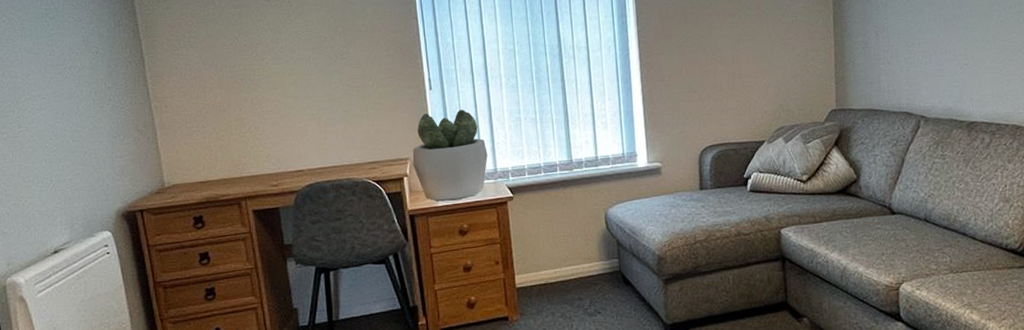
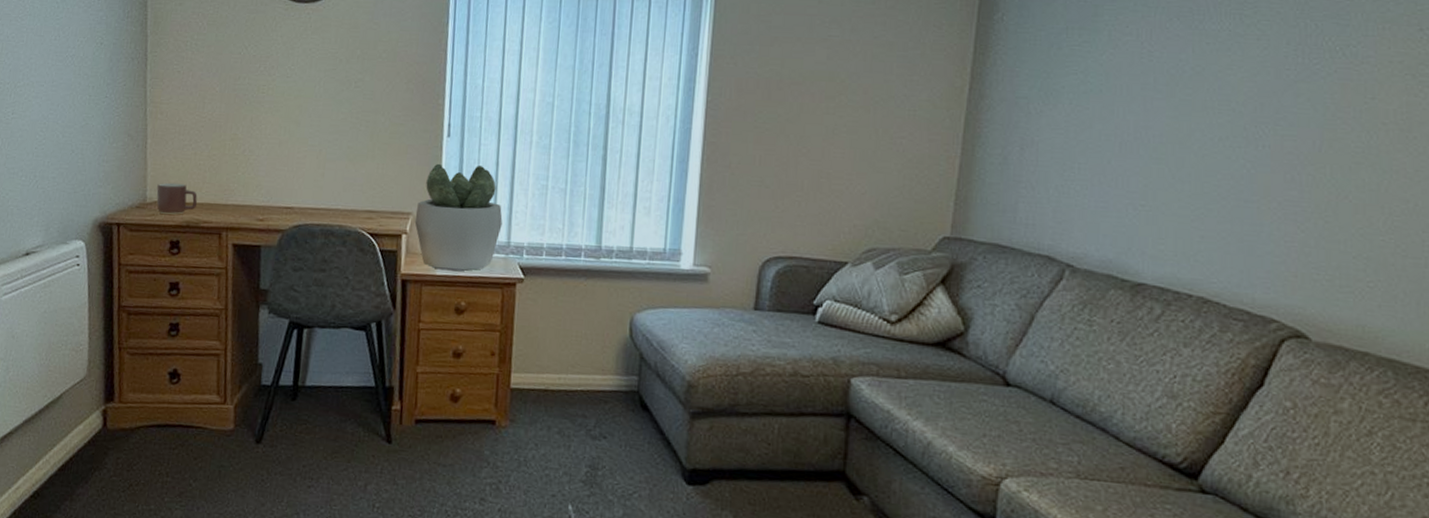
mug: none [173,165,214,196] -> present [156,182,198,216]

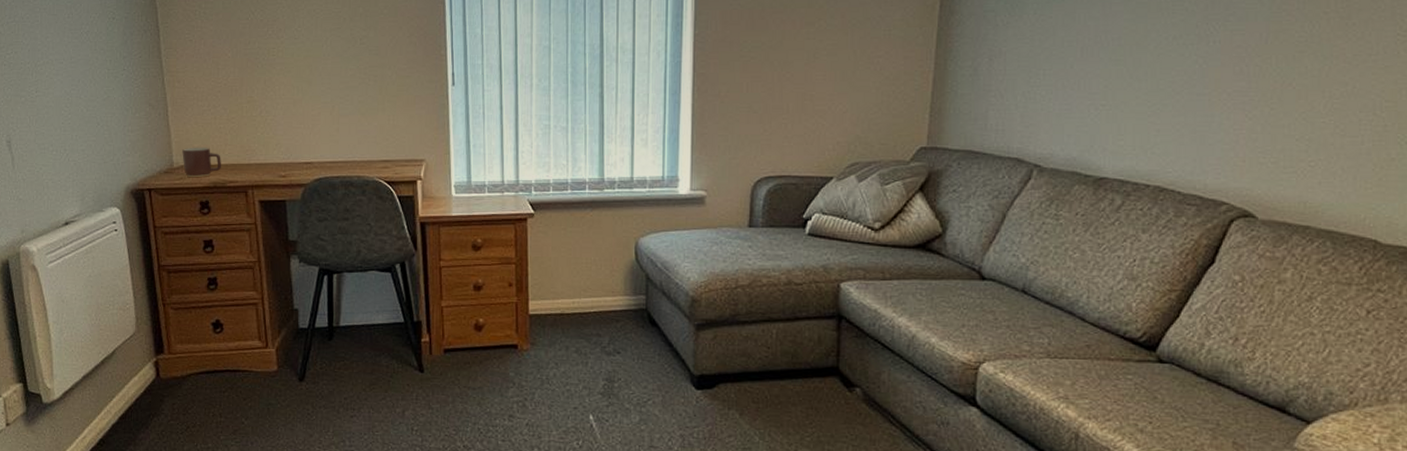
succulent plant: present [414,163,503,271] -> none [428,110,510,210]

